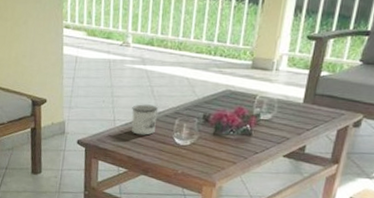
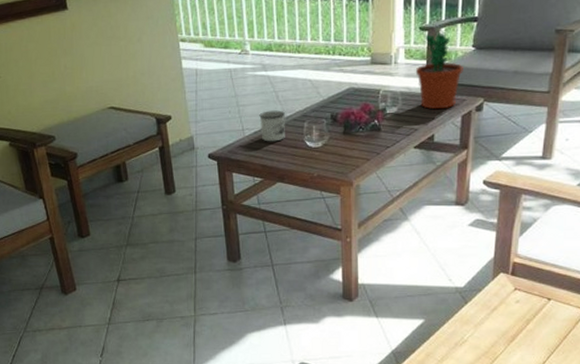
flower pot: none [295,42,347,122] -> present [415,31,463,110]

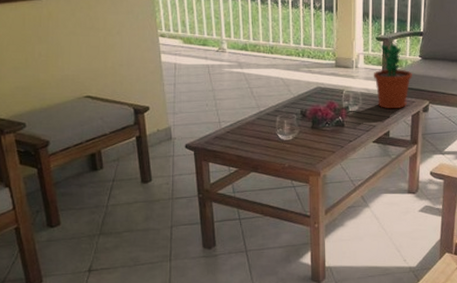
mug: present [259,110,286,142] -> none [235,105,260,134]

